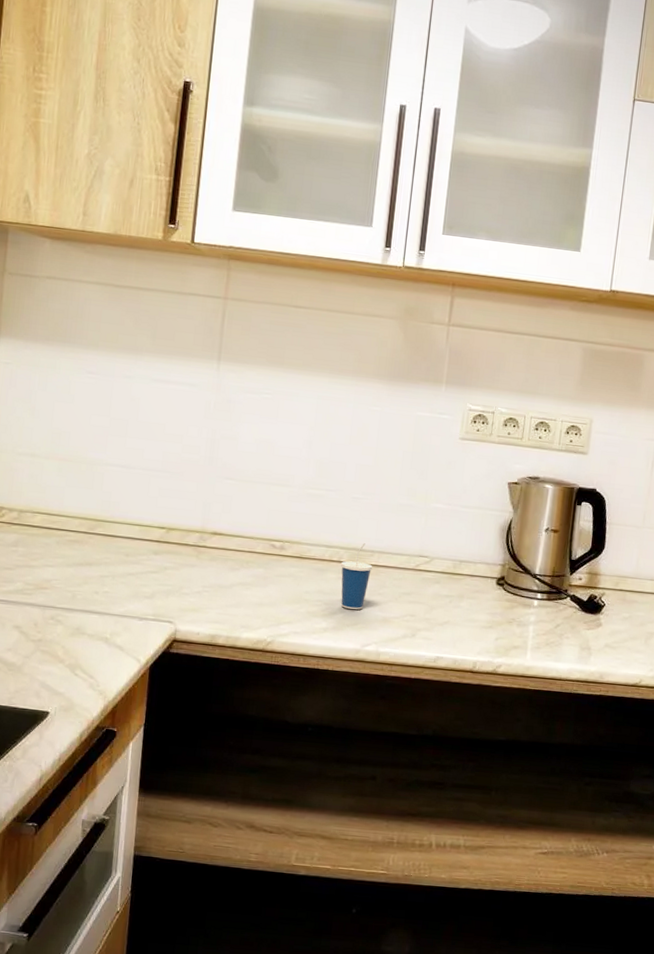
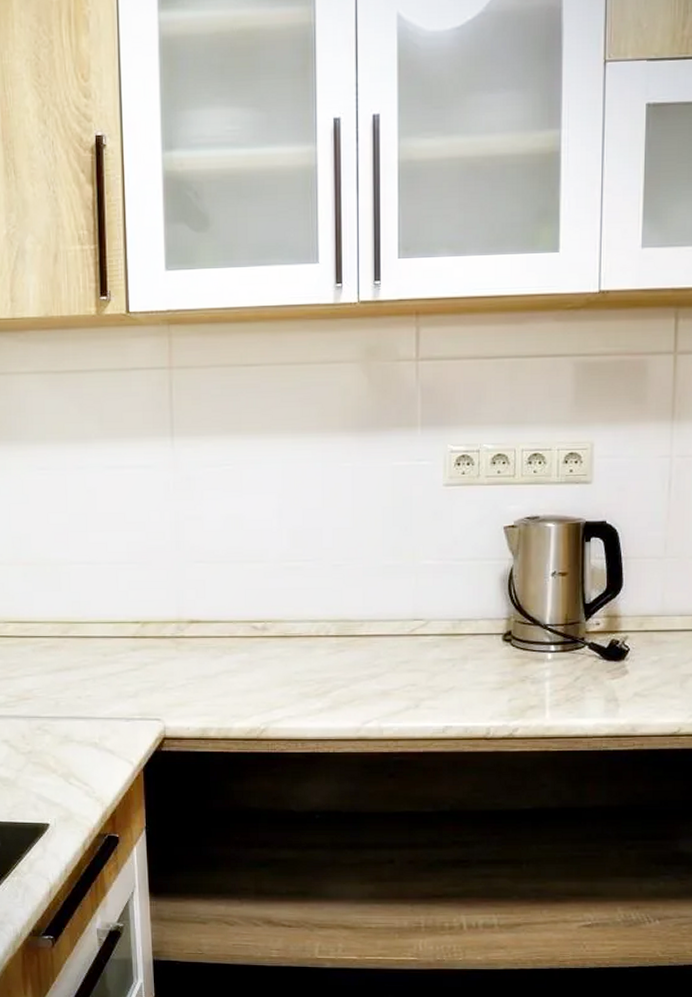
cup: present [340,543,373,610] -> none [328,613,364,685]

